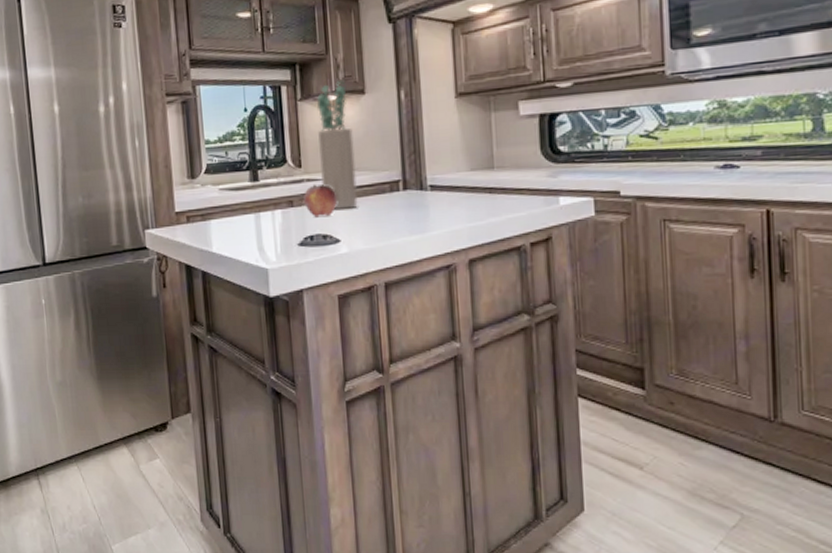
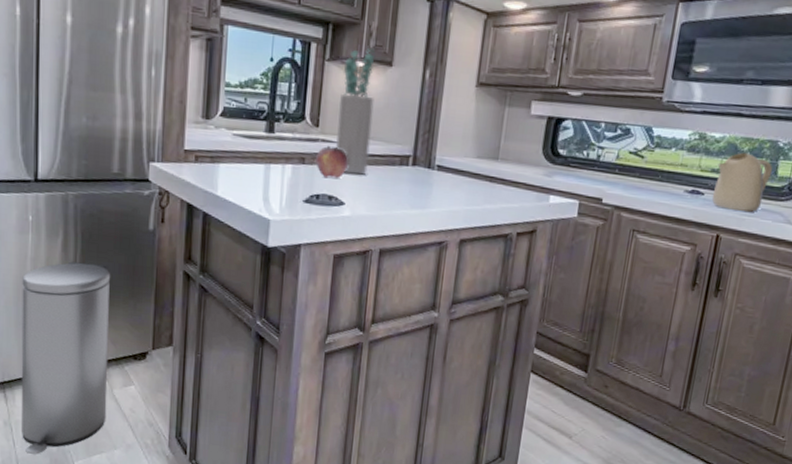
pedal bin: none [42,338,137,541] -> present [20,261,111,455]
kettle: none [748,112,818,180] -> present [712,152,773,212]

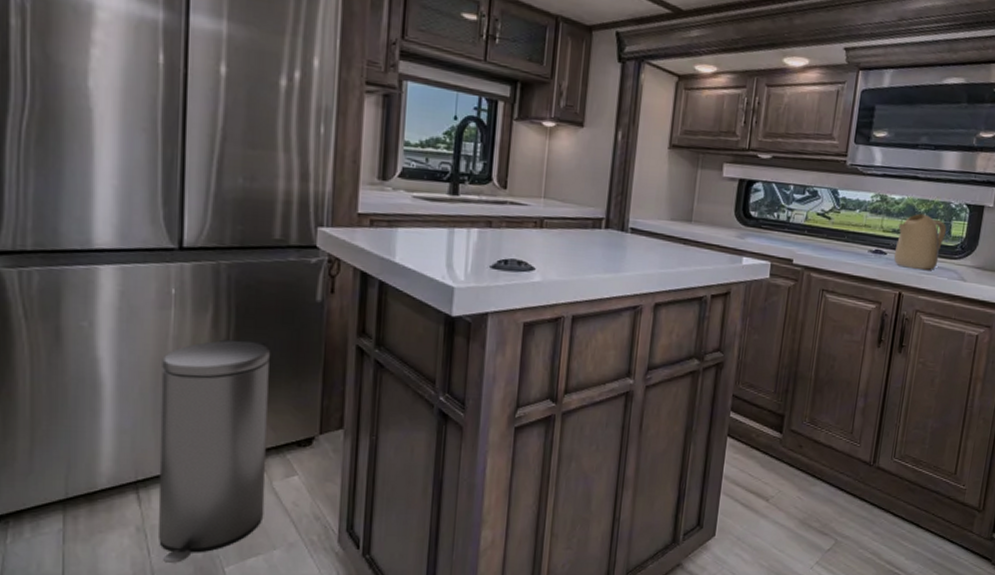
fruit: present [316,145,349,179] -> none [503,208,540,244]
vase: present [336,41,375,176] -> none [525,101,566,240]

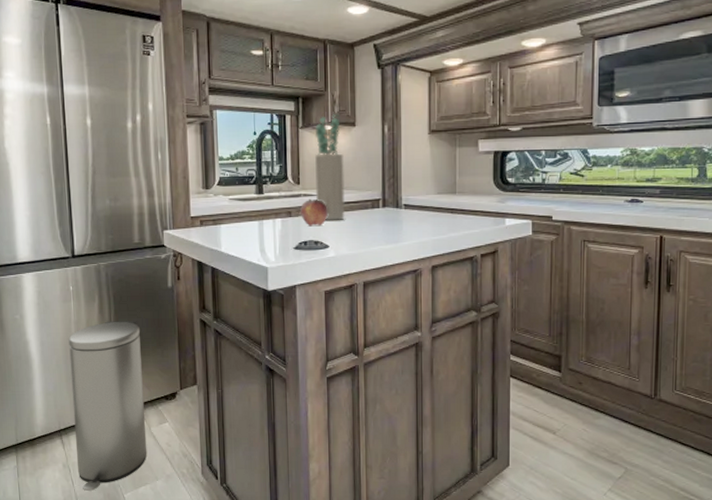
fruit: none [503,208,540,244] -> present [300,198,329,227]
vase: none [525,101,566,240] -> present [314,108,345,221]
kettle: present [893,213,947,270] -> none [650,161,702,214]

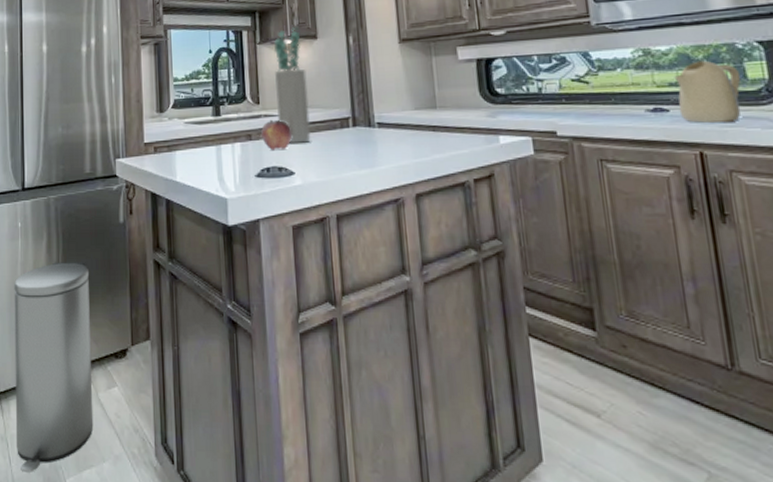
kettle: none [650,161,702,214] -> present [674,60,742,124]

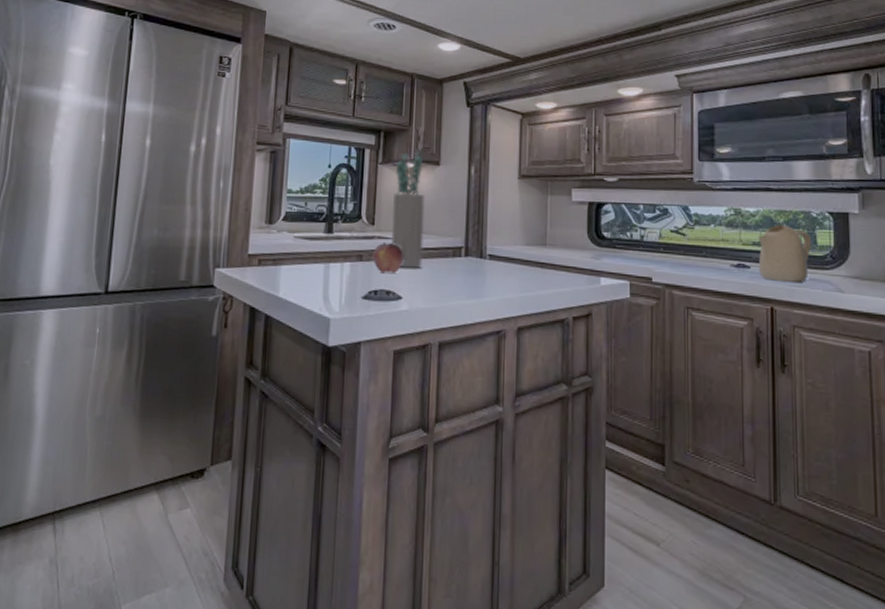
pedal bin: present [14,262,94,473] -> none [67,373,173,598]

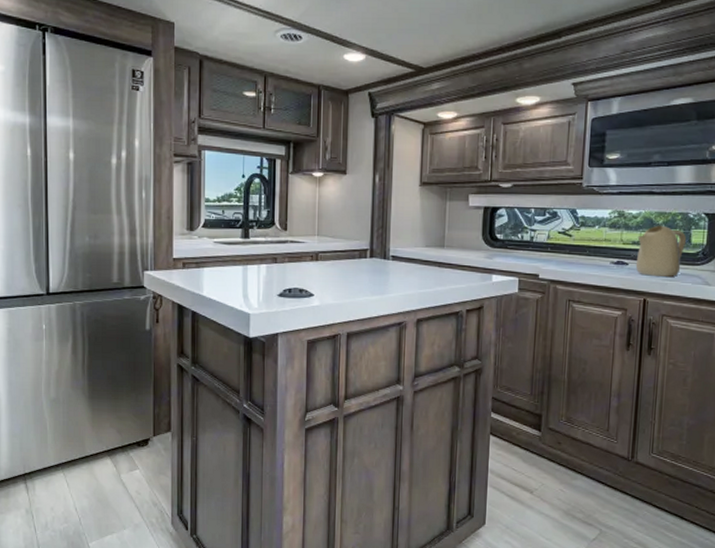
fruit: present [373,242,405,274] -> none [286,245,315,274]
vase: present [391,145,425,270] -> none [302,155,333,270]

